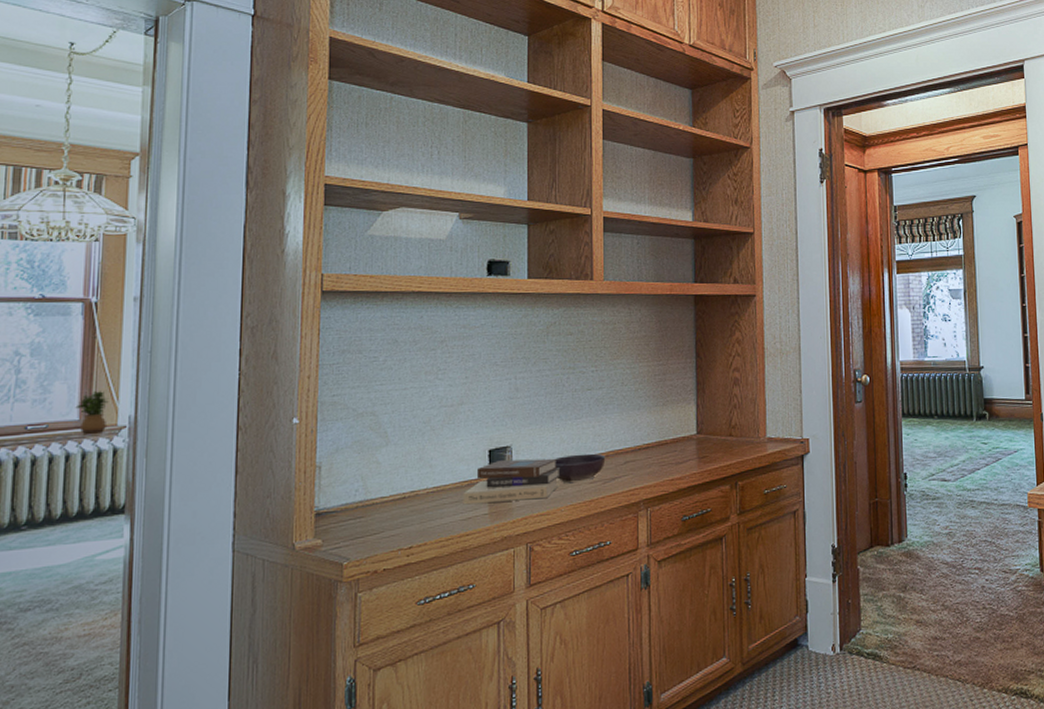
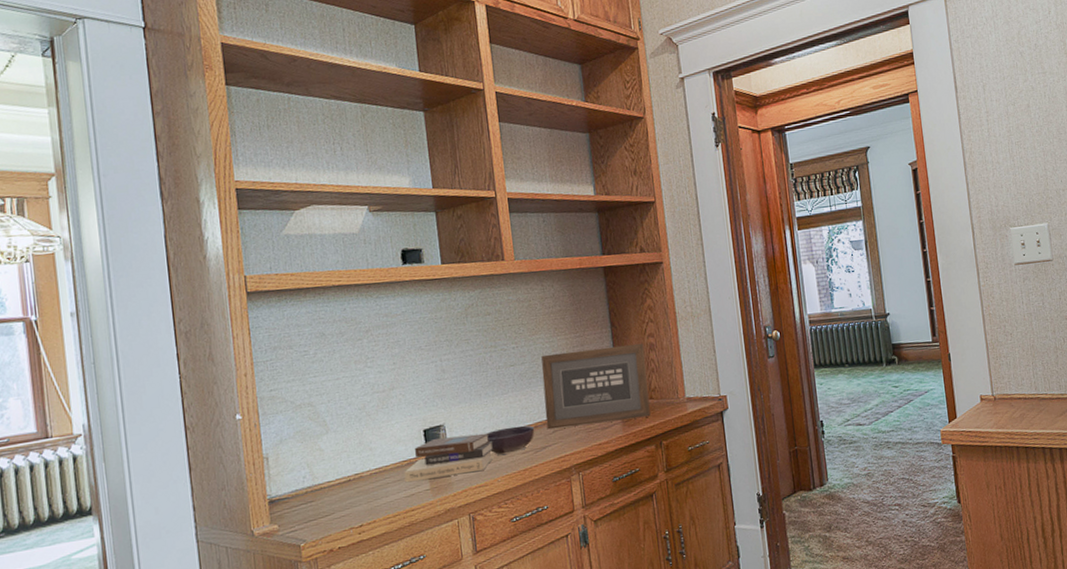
potted plant: present [75,391,109,436] -> none [31,403,64,446]
picture frame: none [618,377,729,460] -> present [541,343,651,430]

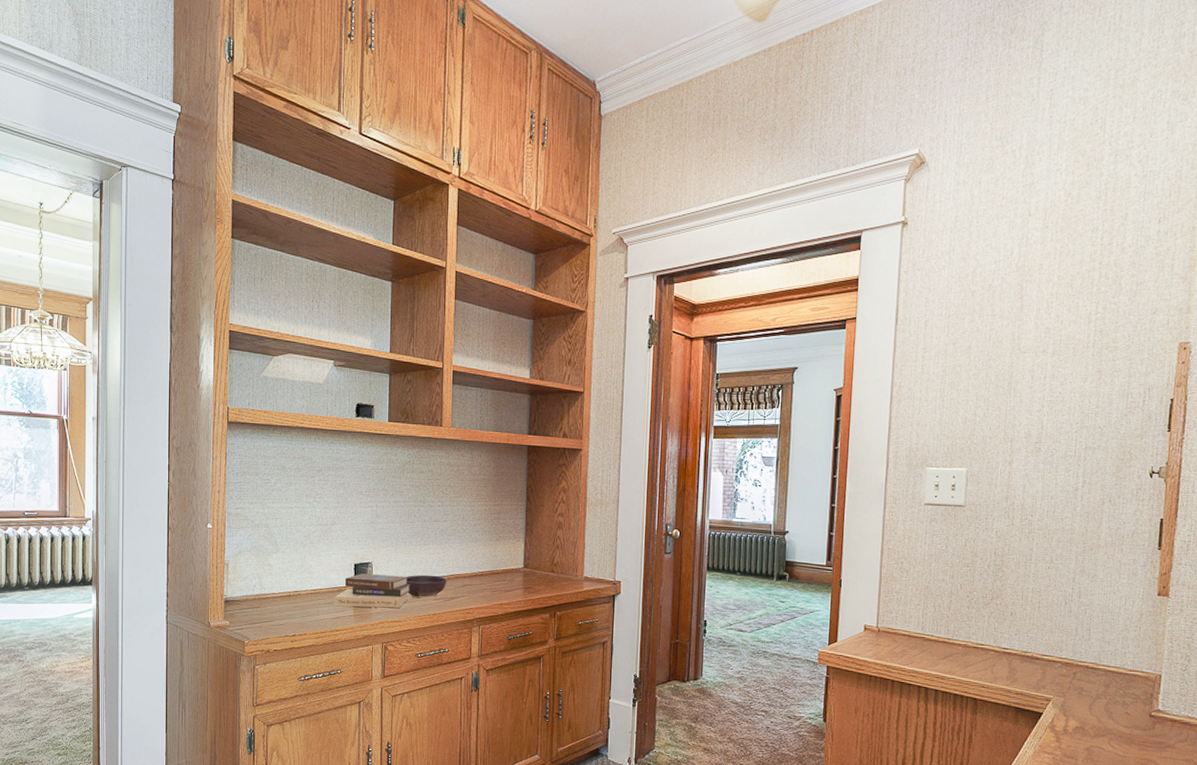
picture frame: present [541,343,651,430] -> none [458,516,553,588]

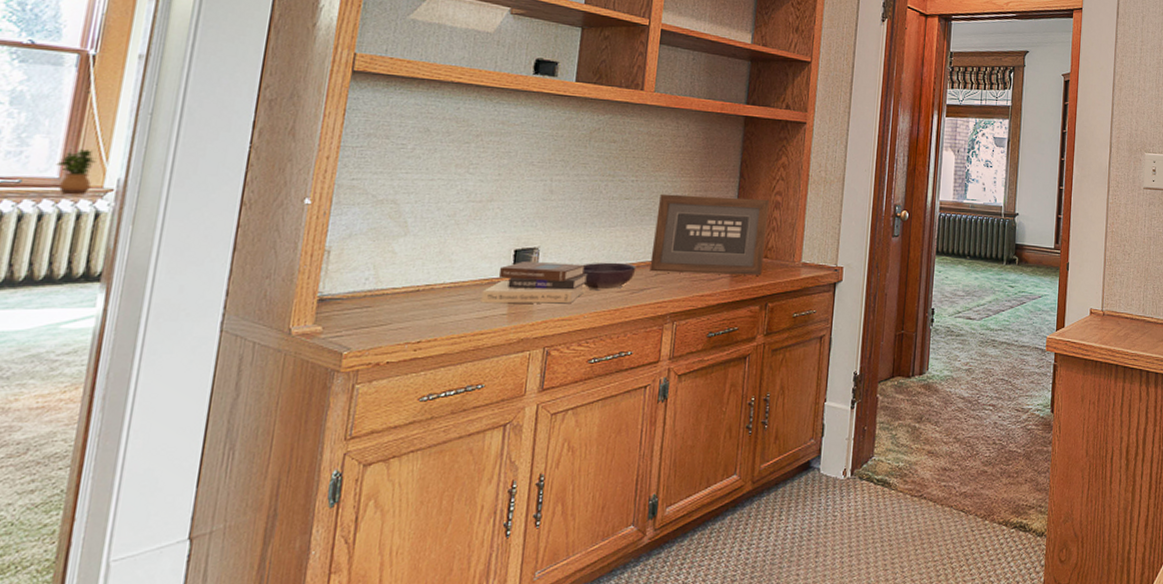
potted plant: none [56,490,78,524] -> present [56,149,96,196]
picture frame: none [458,516,553,588] -> present [649,193,770,276]

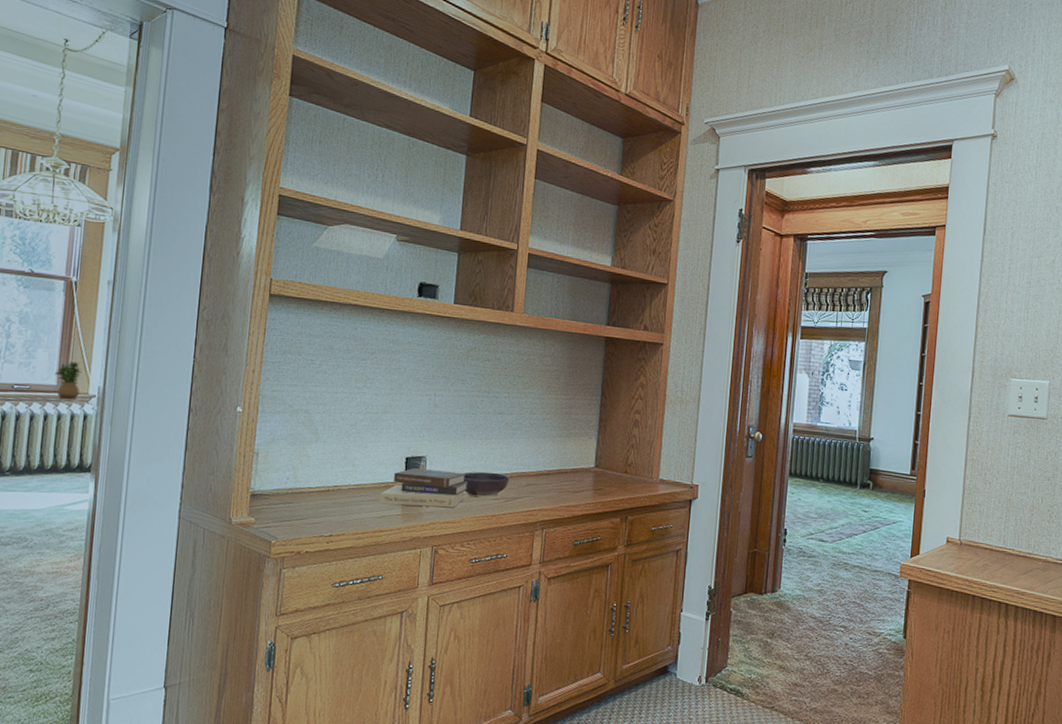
picture frame: present [649,193,770,276] -> none [521,409,629,490]

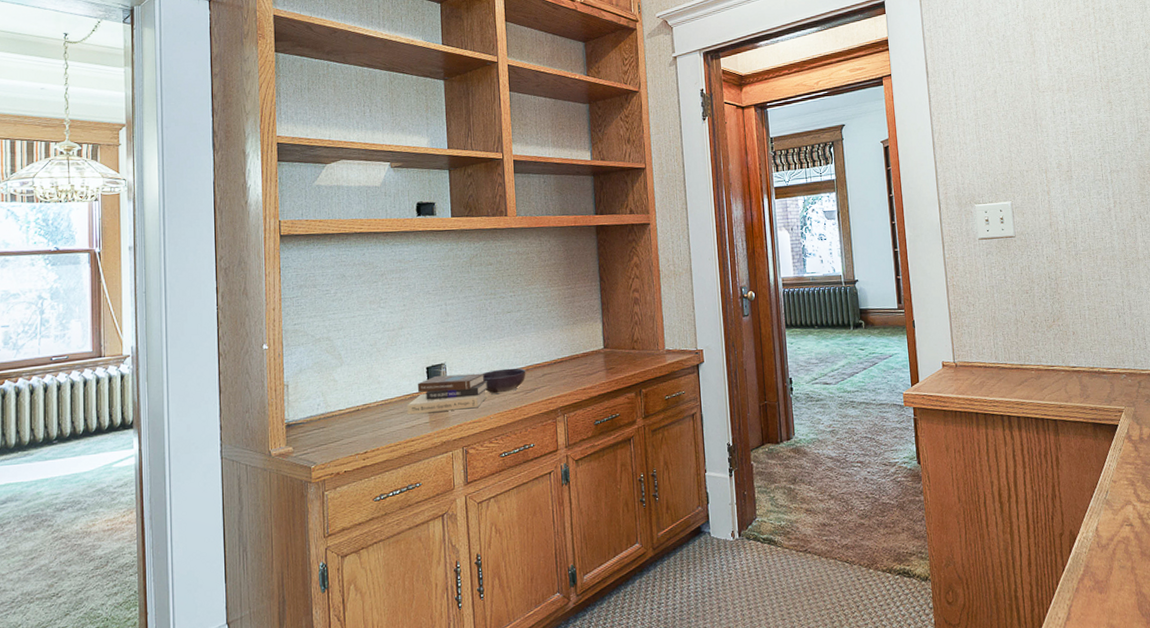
potted plant: present [54,361,82,401] -> none [88,326,115,364]

